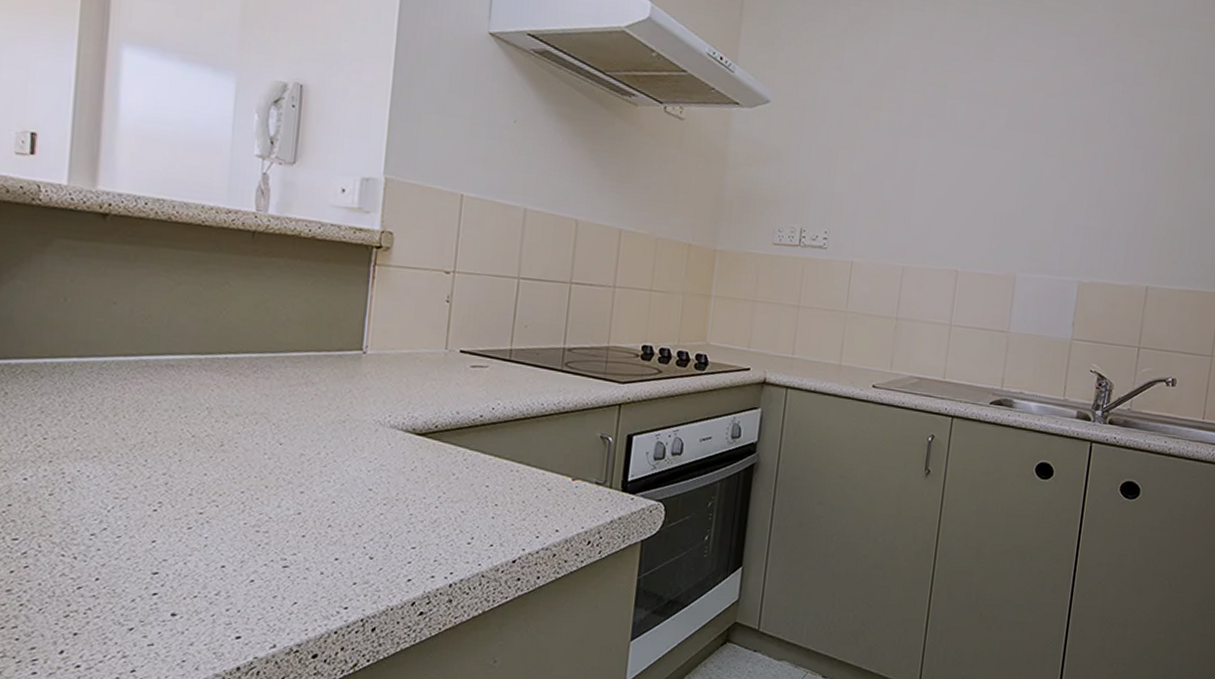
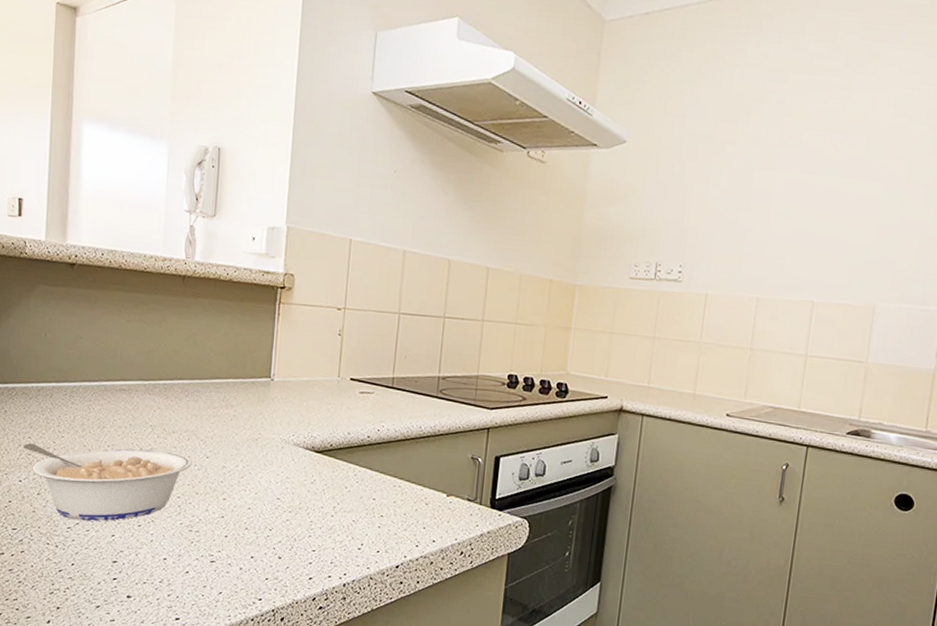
legume: none [29,432,261,526] -> present [22,443,192,521]

